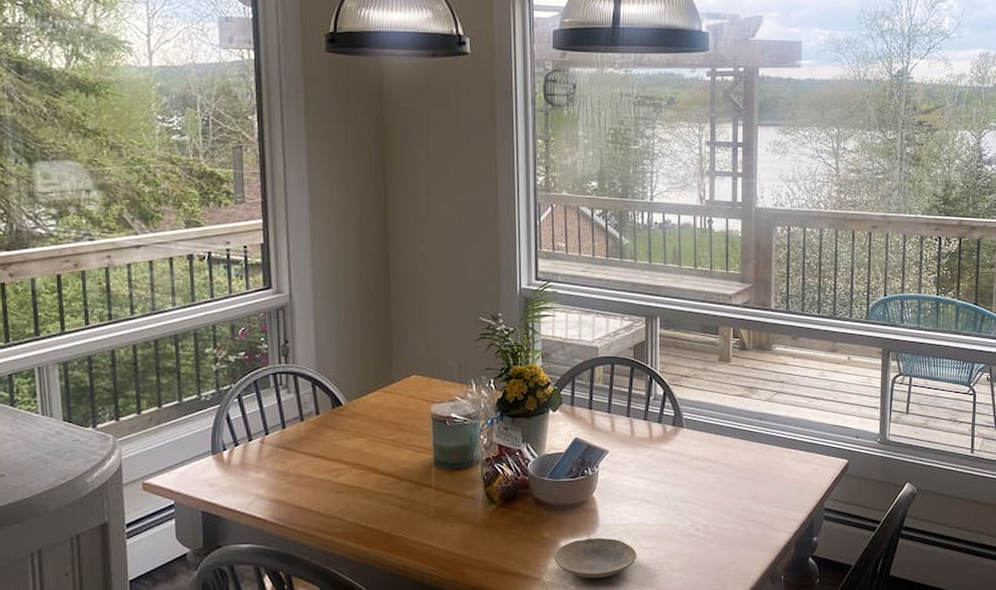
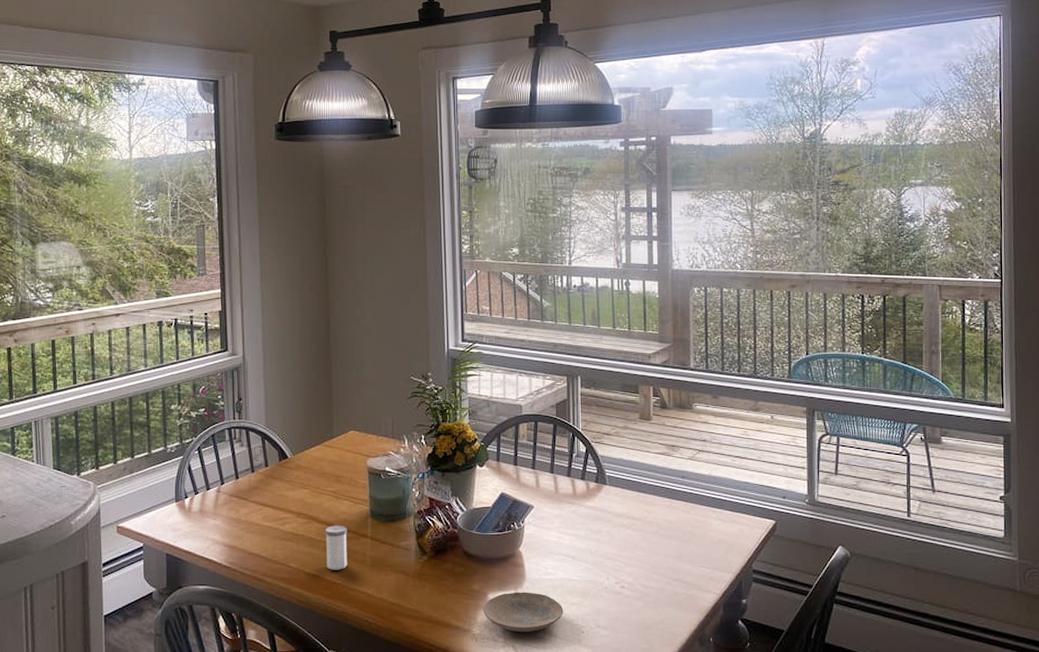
salt shaker: none [383,475,409,523] -> present [324,525,348,570]

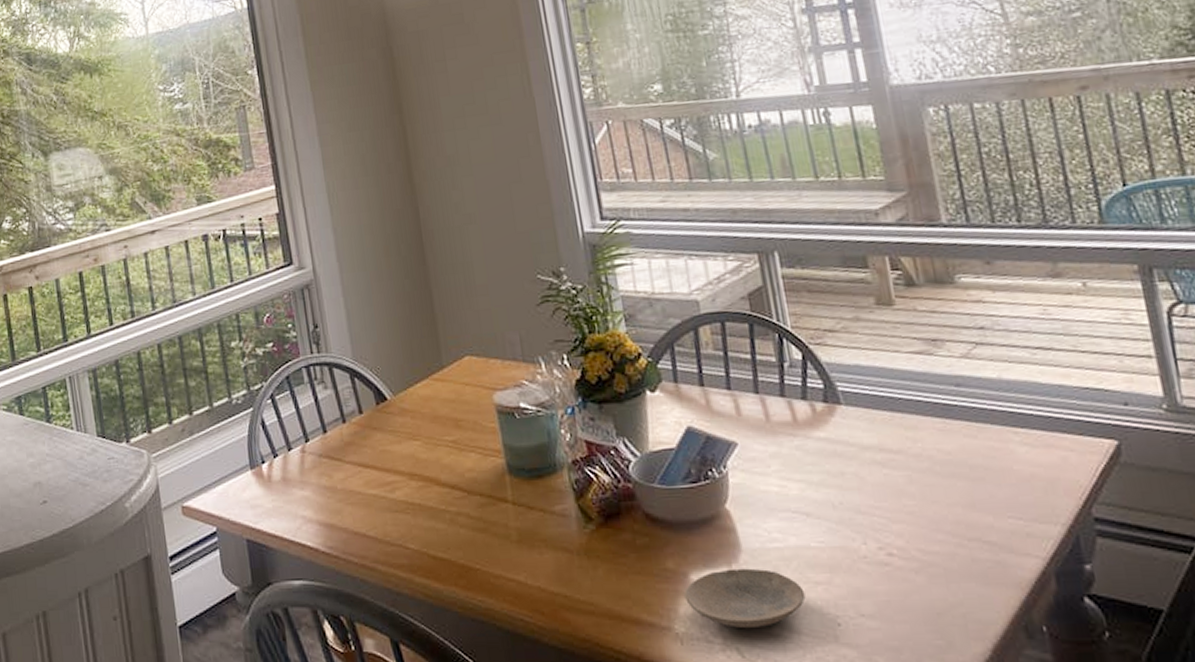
salt shaker: present [324,525,348,570] -> none [448,487,486,551]

